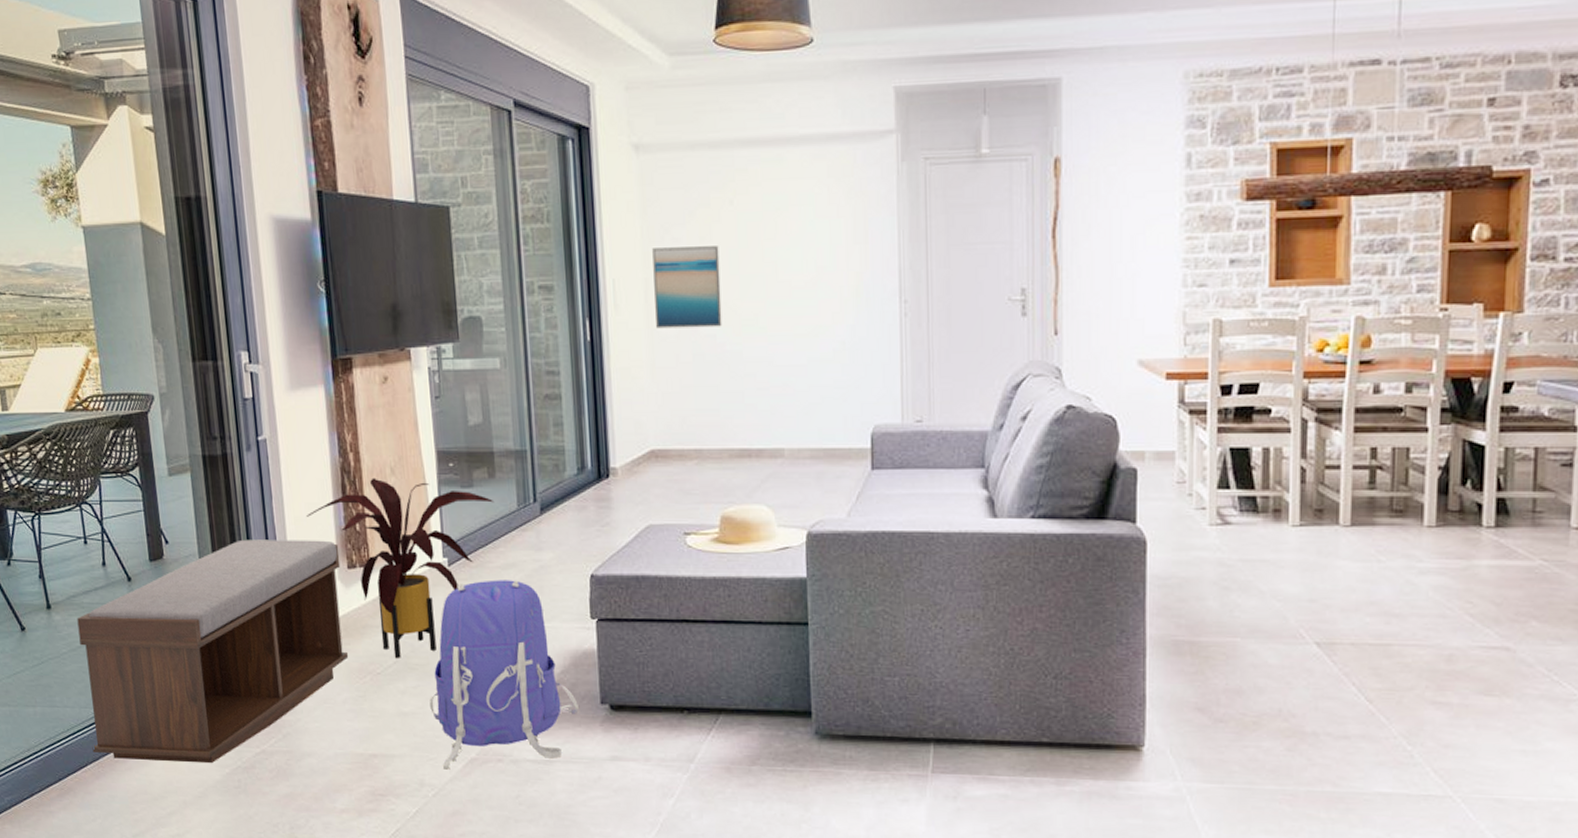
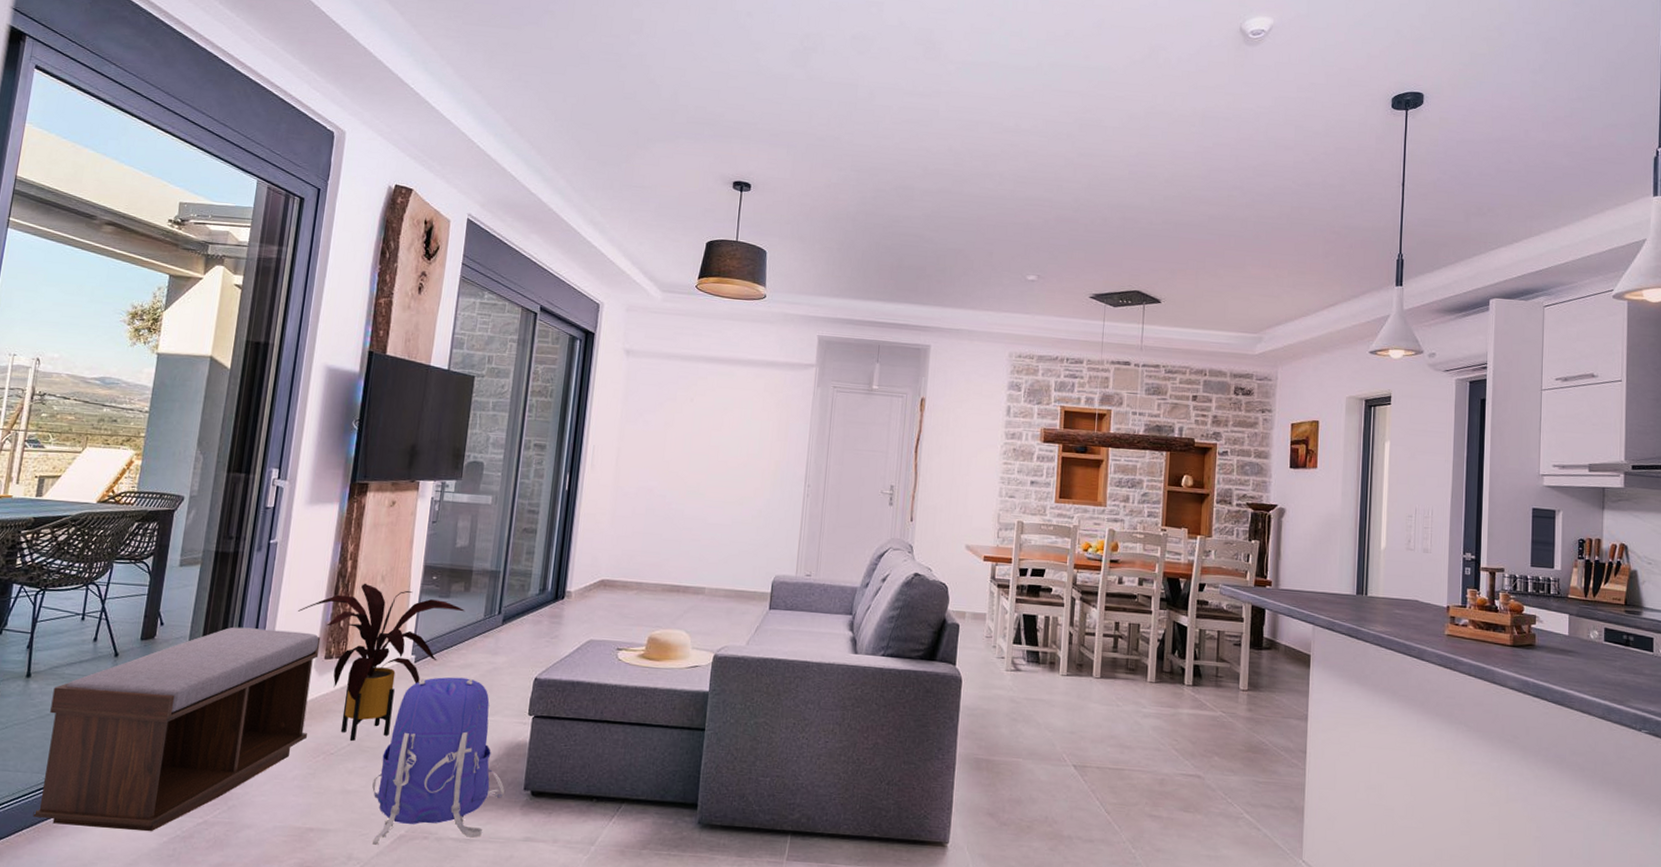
wall art: present [652,246,722,329] -> none [621,426,678,490]

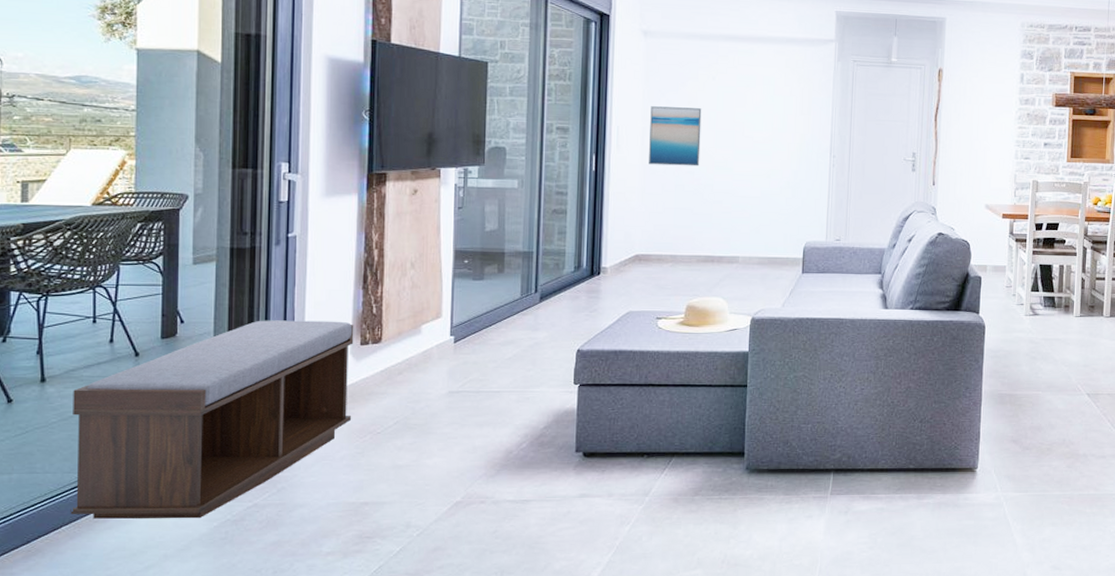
house plant: present [297,583,466,742] -> none [326,270,501,421]
backpack: present [372,677,505,845] -> none [424,354,556,512]
wall art: none [621,426,678,490] -> present [649,106,702,167]

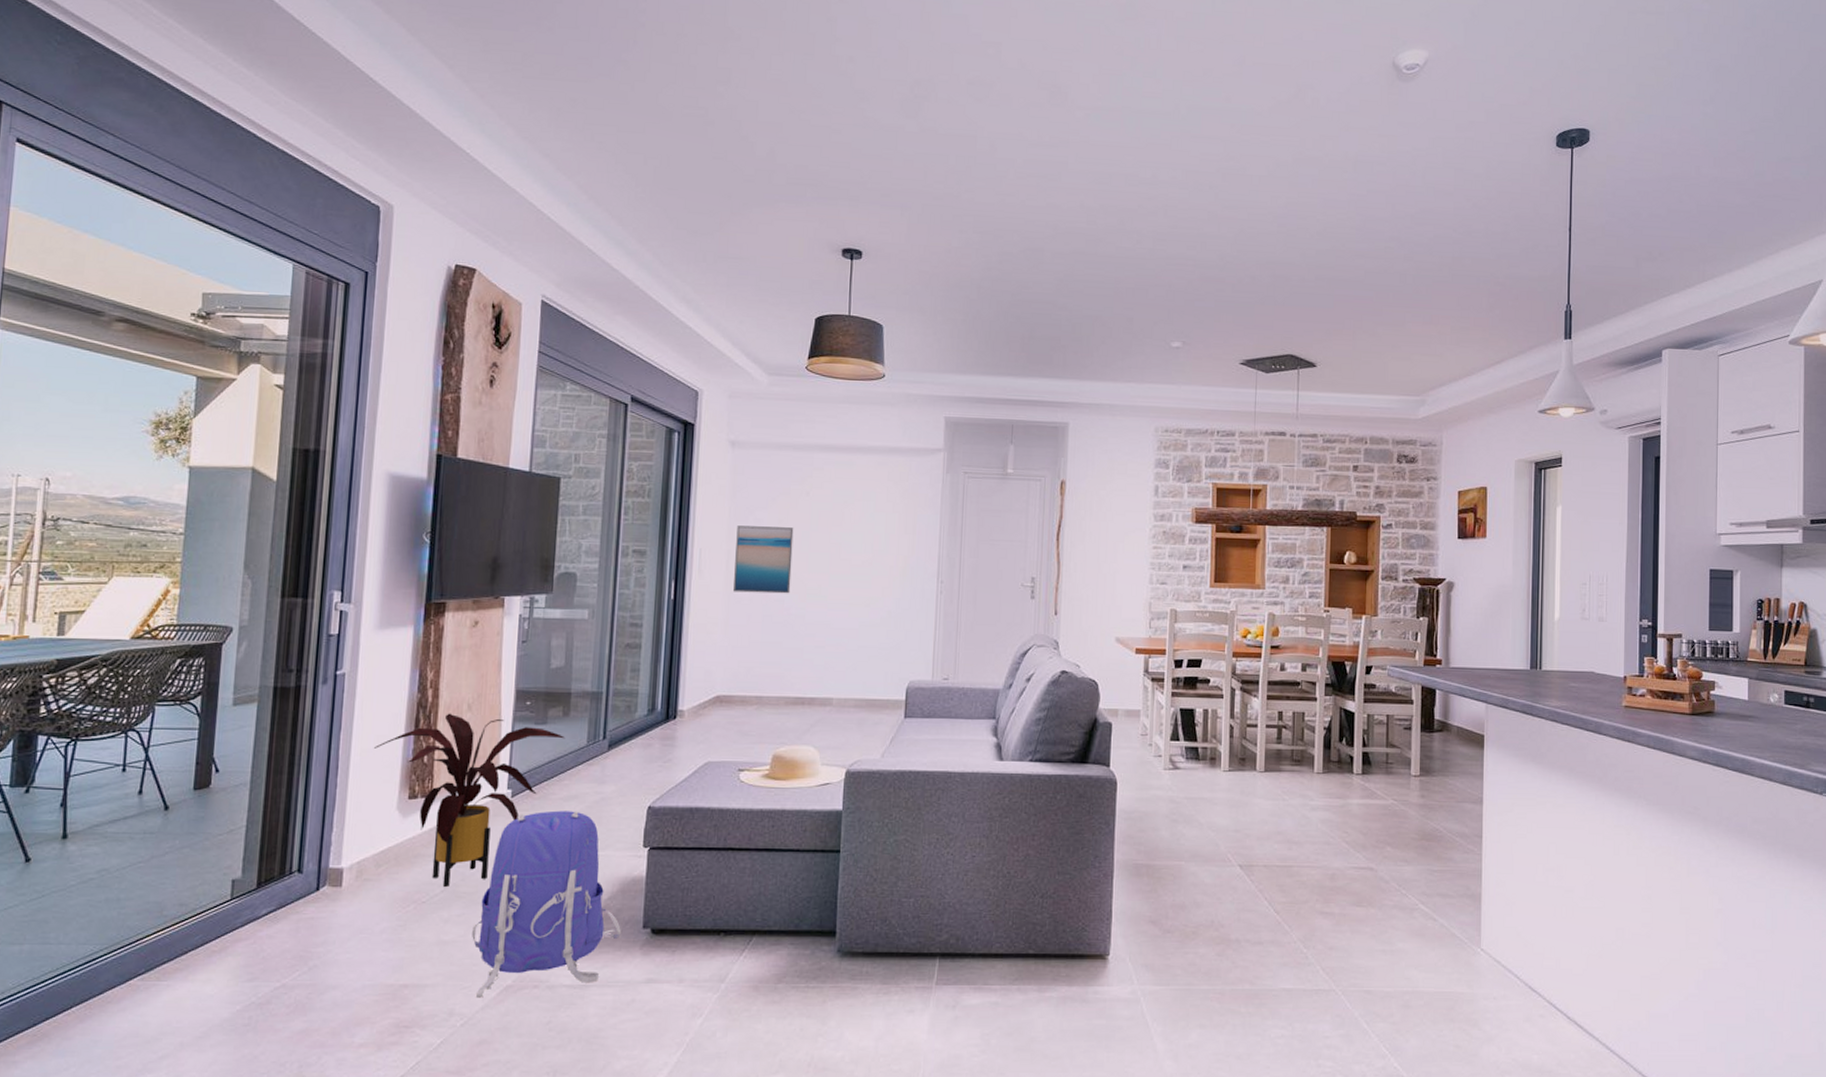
bench: present [70,320,354,519] -> none [82,769,403,1001]
house plant: none [326,270,501,421] -> present [373,713,566,888]
backpack: none [424,354,556,512] -> present [472,810,621,998]

